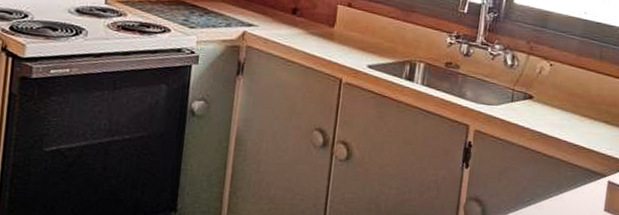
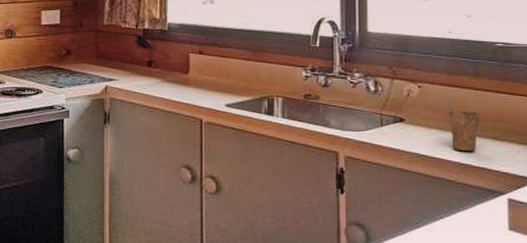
cup: none [569,82,598,133] -> present [448,101,480,151]

